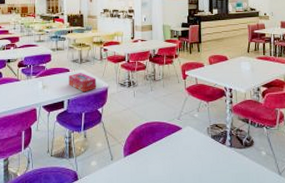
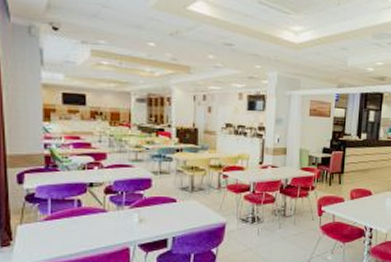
tissue box: present [69,73,97,92] -> none [175,204,212,229]

